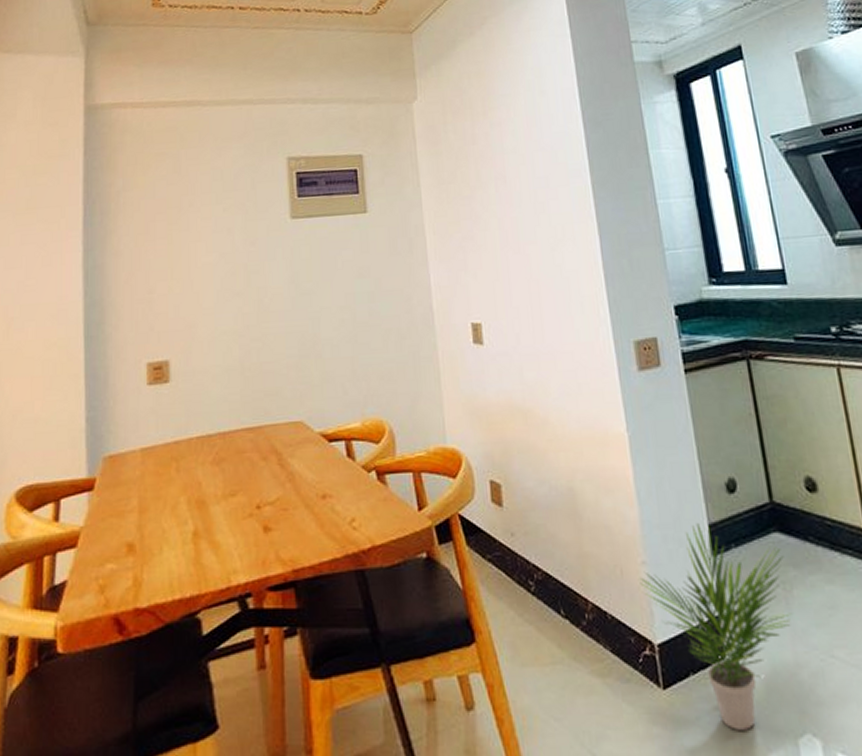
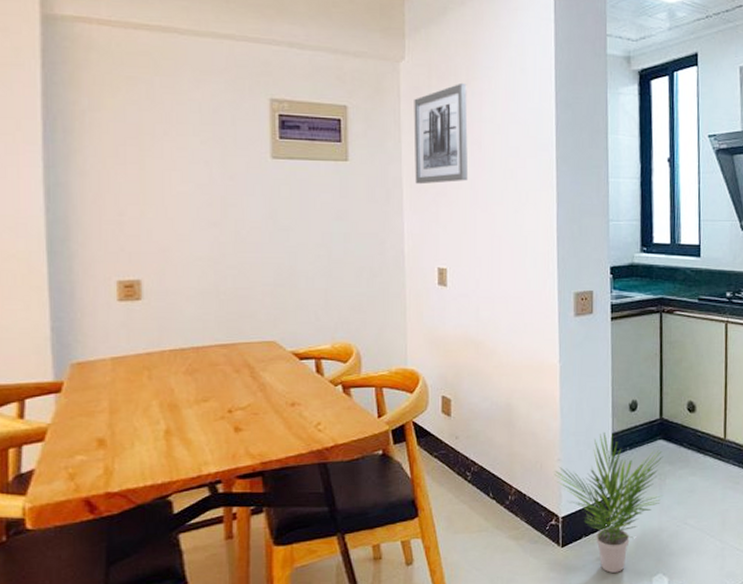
wall art: none [430,114,496,230] -> present [414,82,469,185]

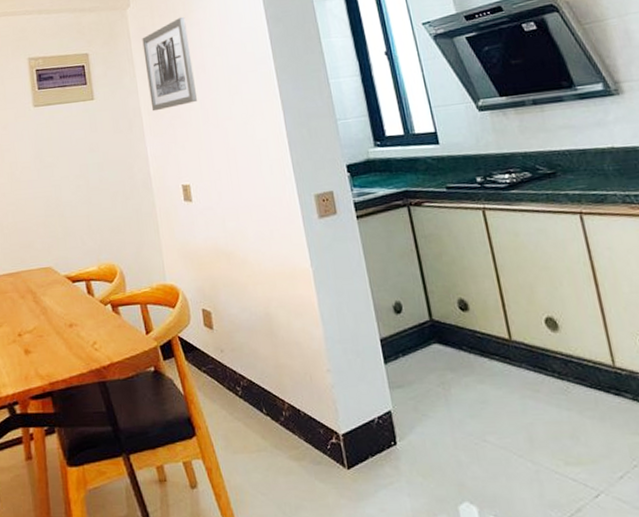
potted plant: present [554,432,664,573] -> none [325,338,450,500]

